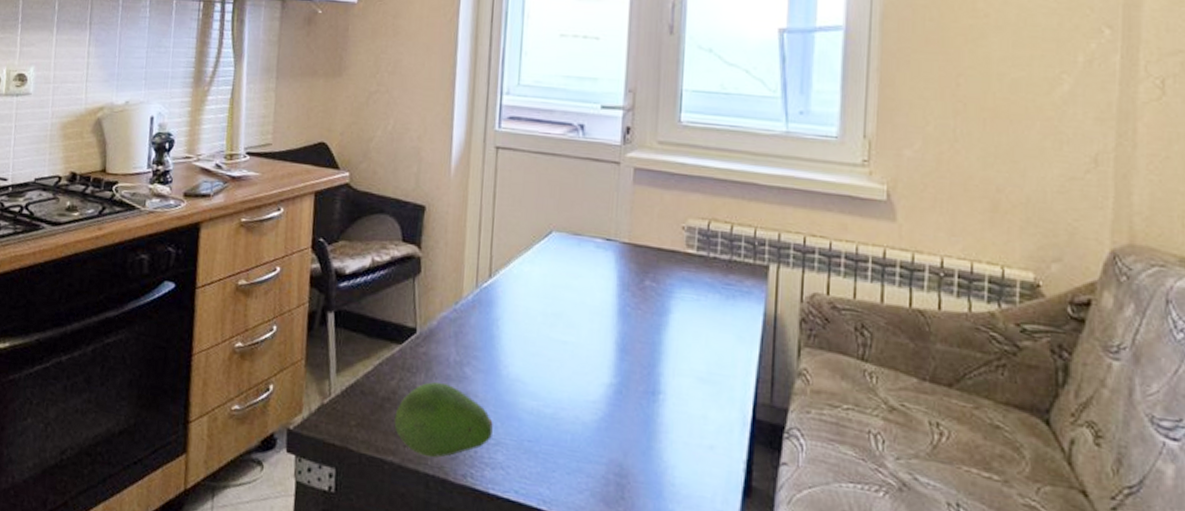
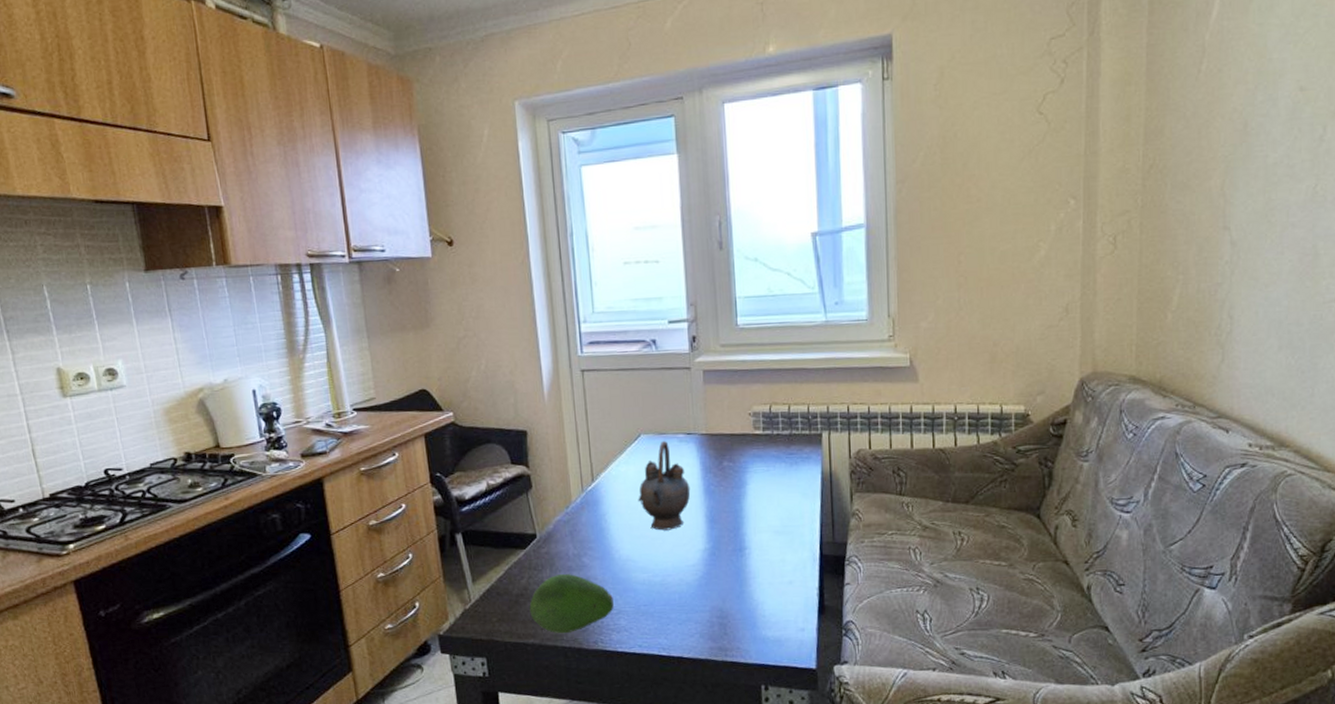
teapot: none [538,242,602,353] -> present [638,440,691,531]

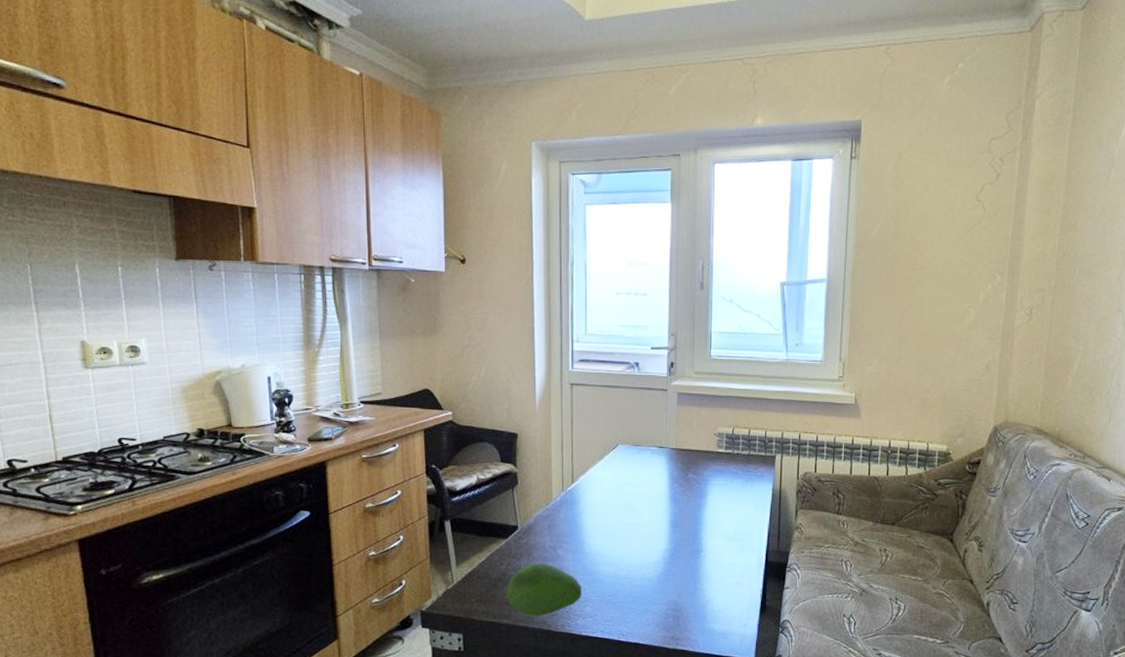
teapot: present [638,440,691,531] -> none [611,451,658,531]

